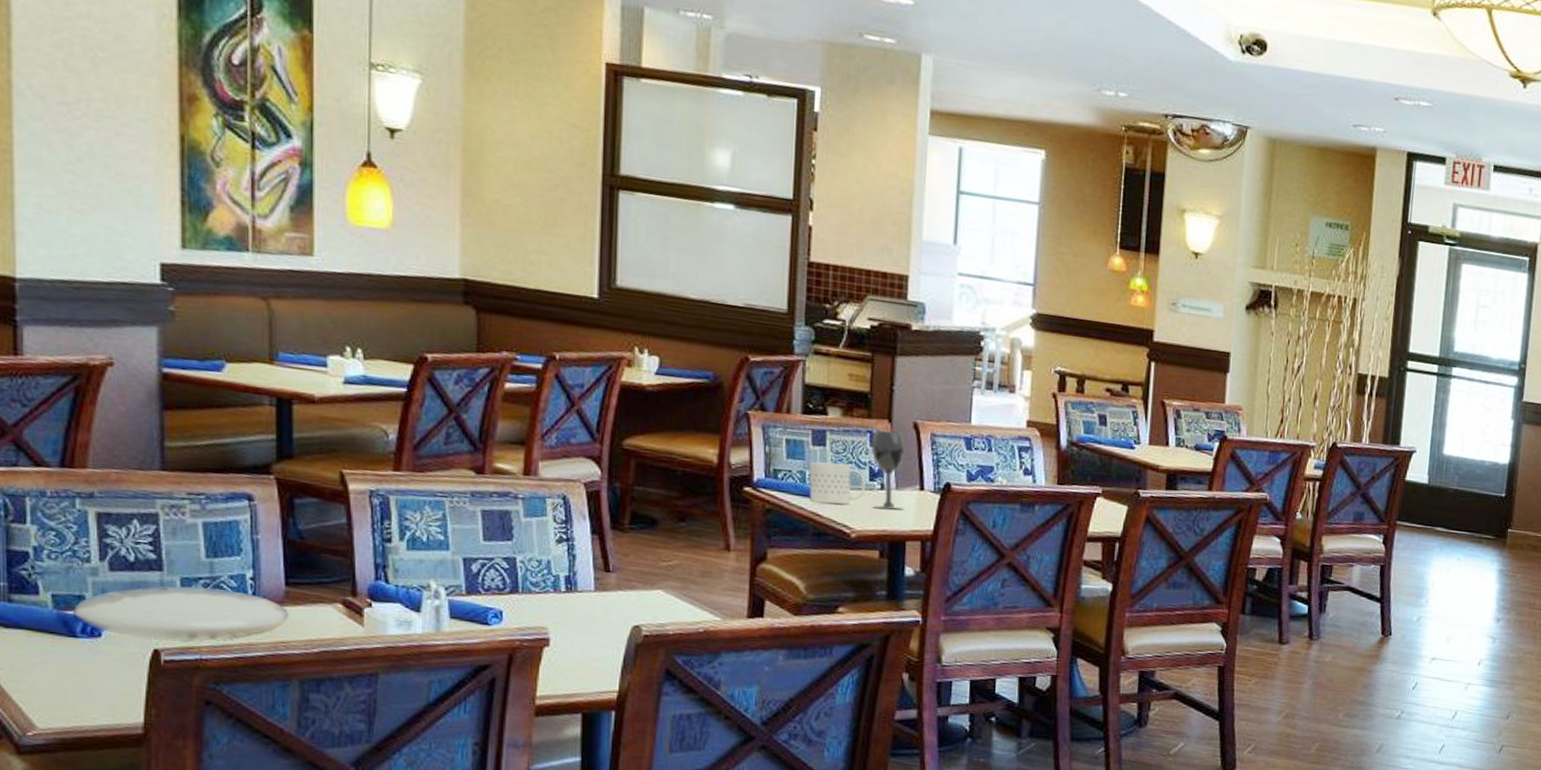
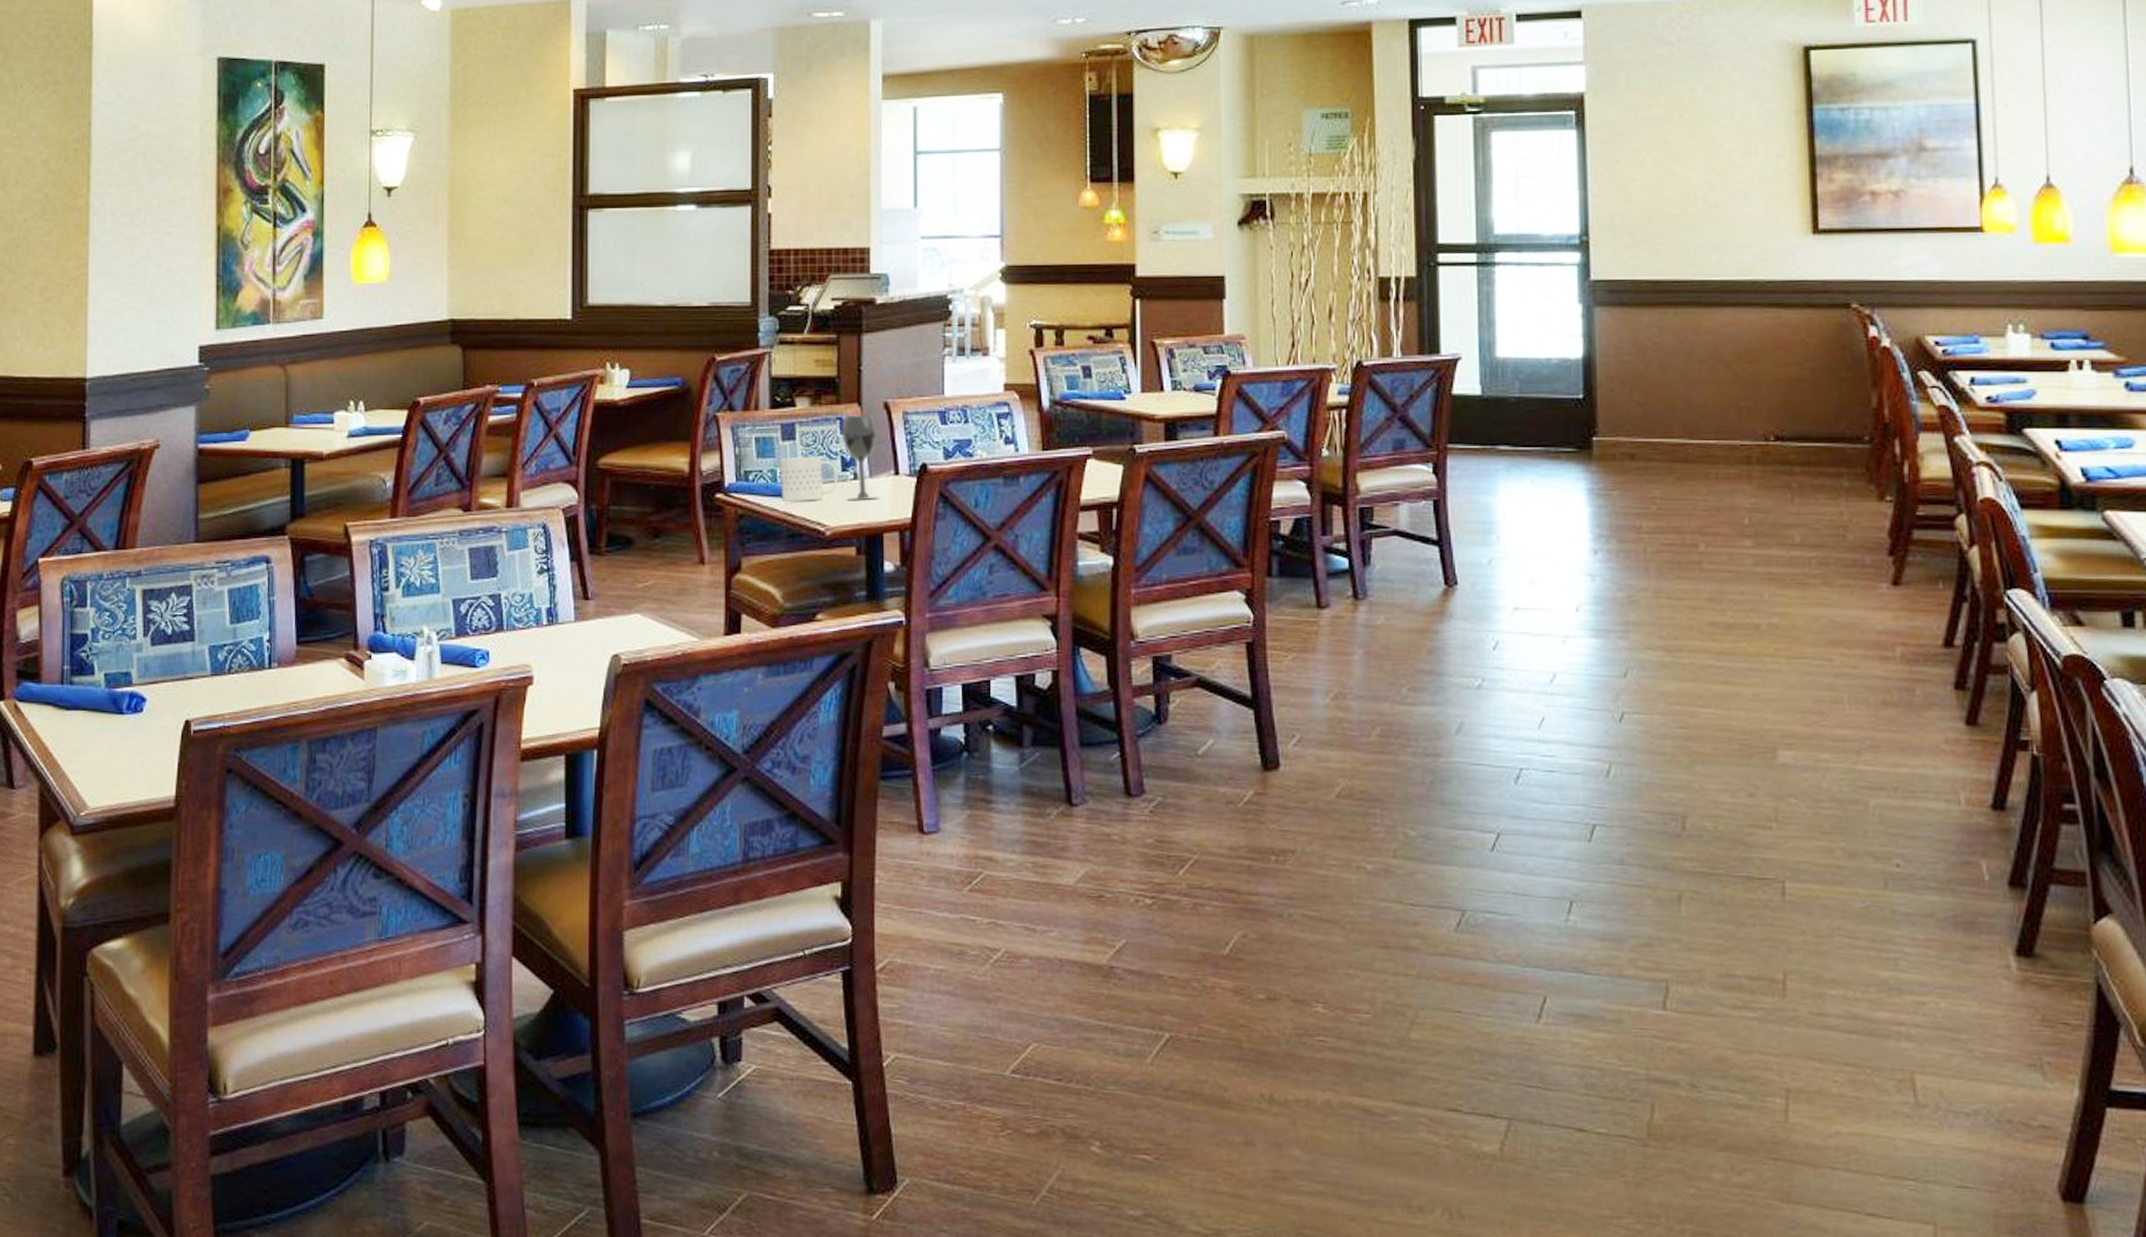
plate: present [72,586,290,642] -> none [120,654,300,711]

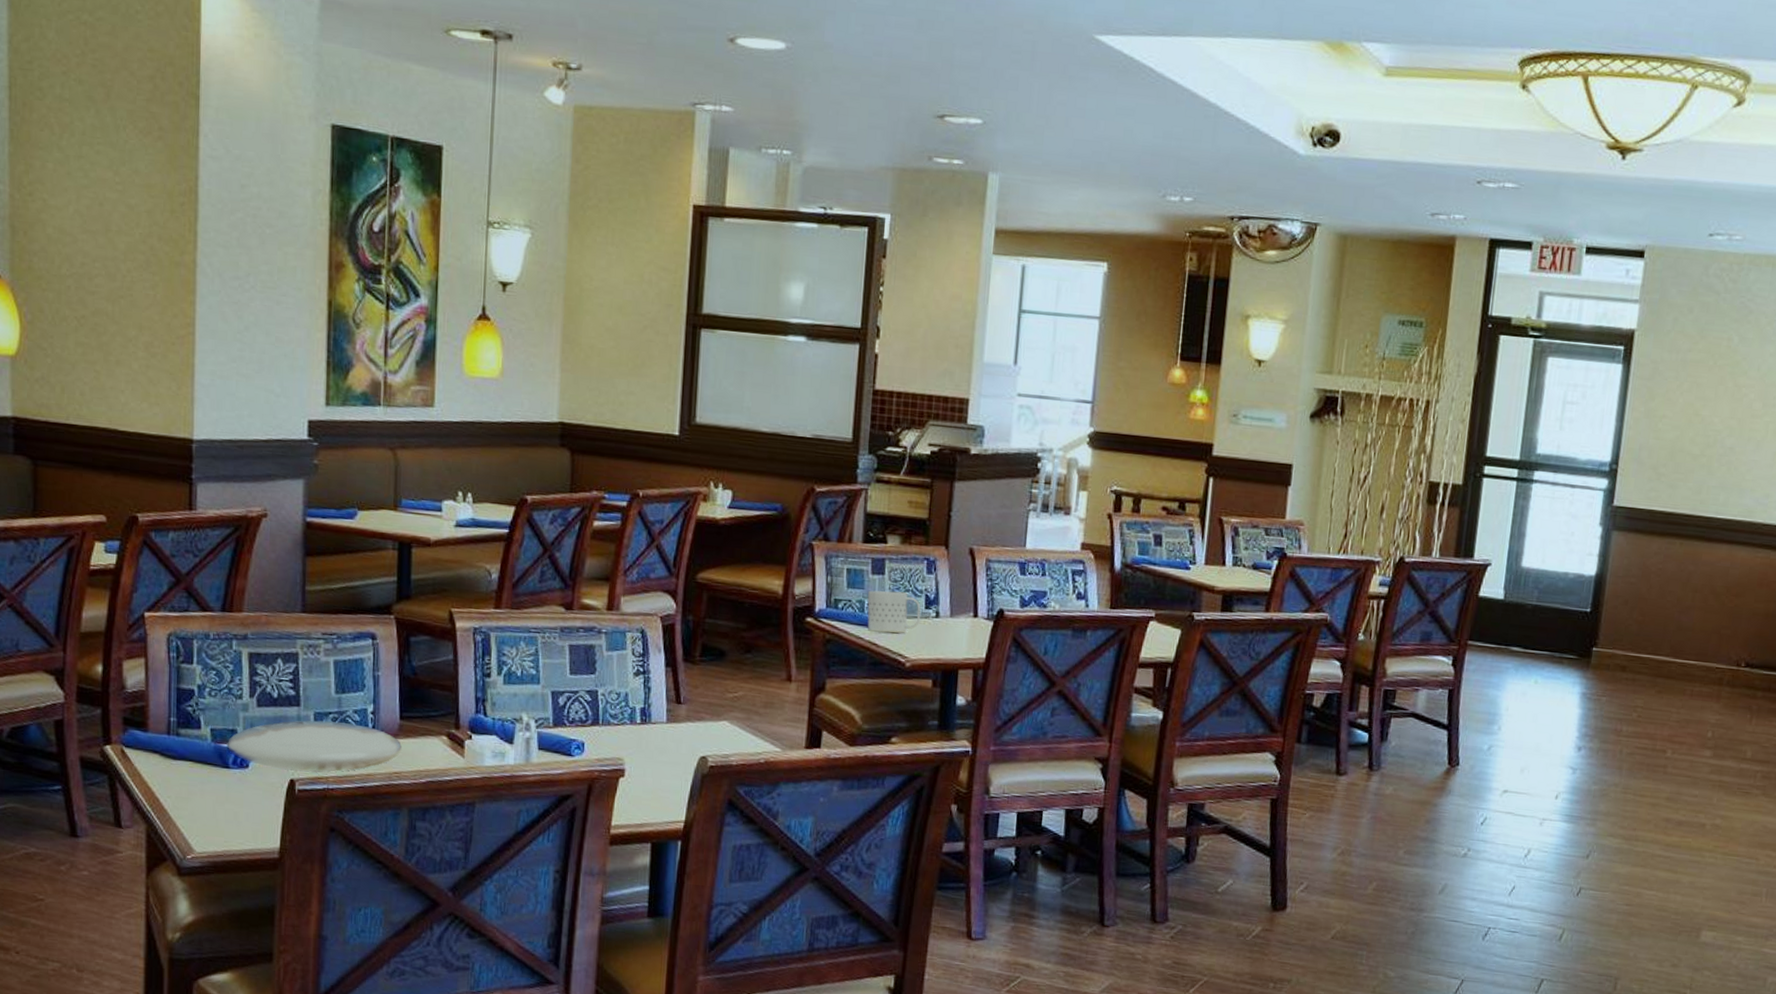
plate: none [120,654,300,711] -> present [226,720,403,772]
wine glass: present [841,413,879,500] -> none [927,557,961,638]

